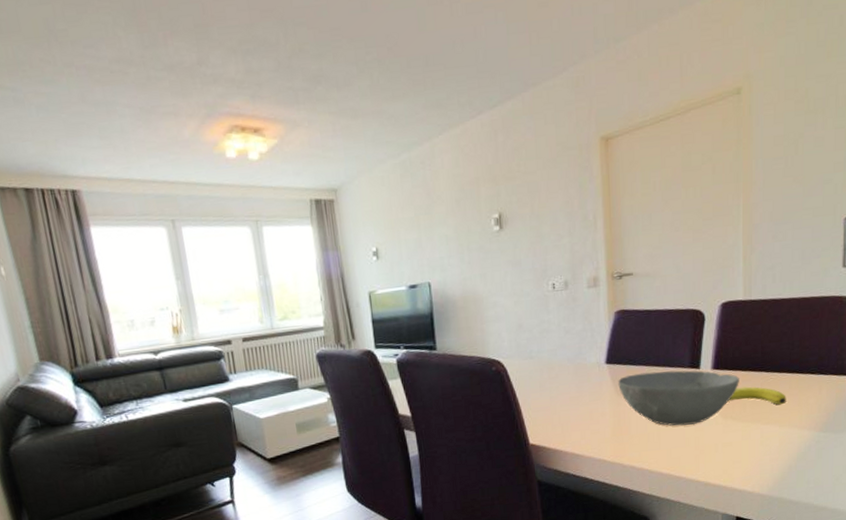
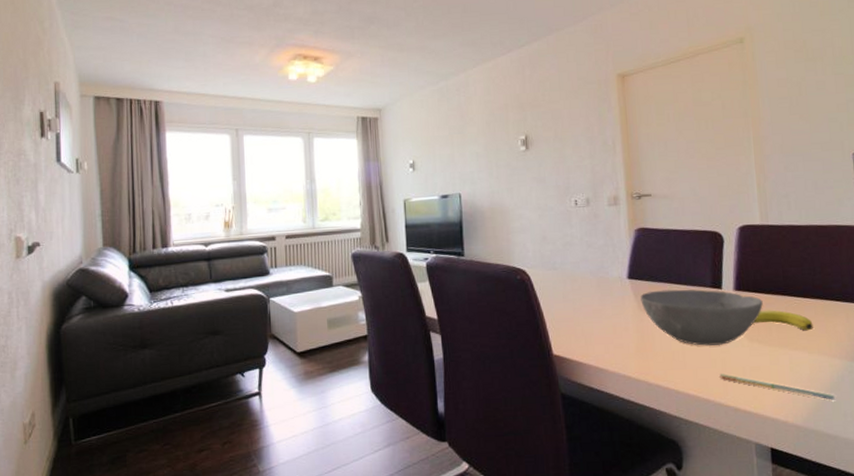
pen: none [692,451,800,470] -> present [720,374,835,400]

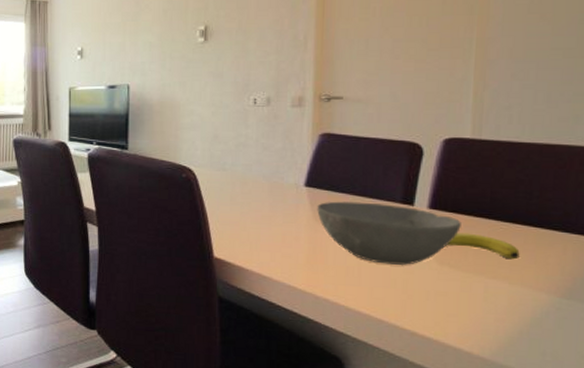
pen: present [720,374,835,400] -> none [398,295,534,337]

